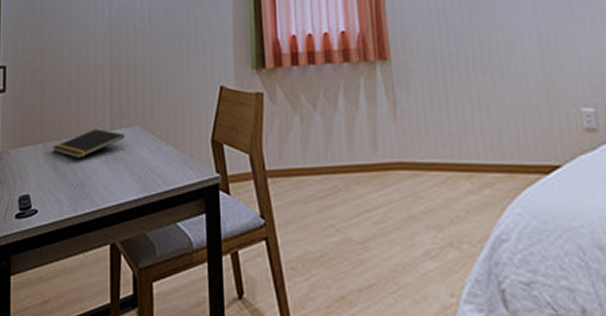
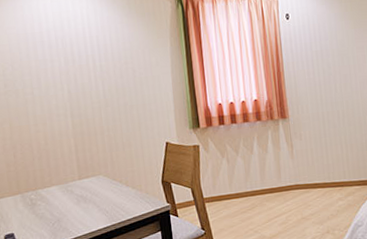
notepad: present [52,128,125,158] -> none [29,179,92,203]

